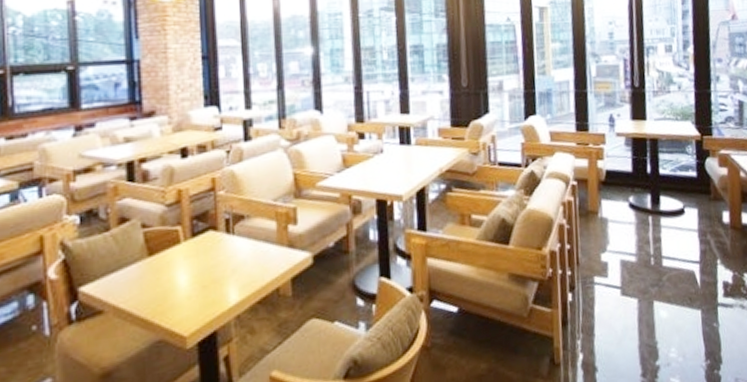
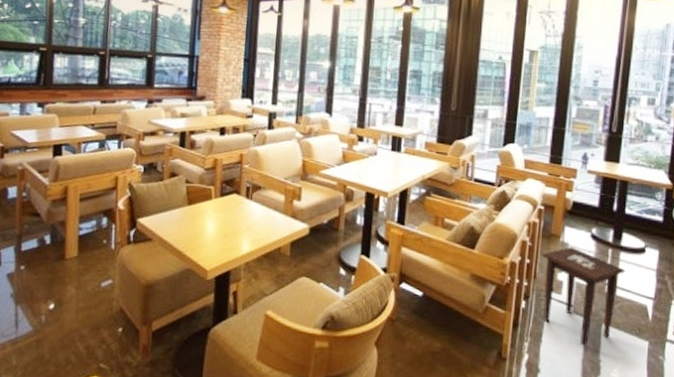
side table: none [581,221,669,330] -> present [541,246,626,346]

